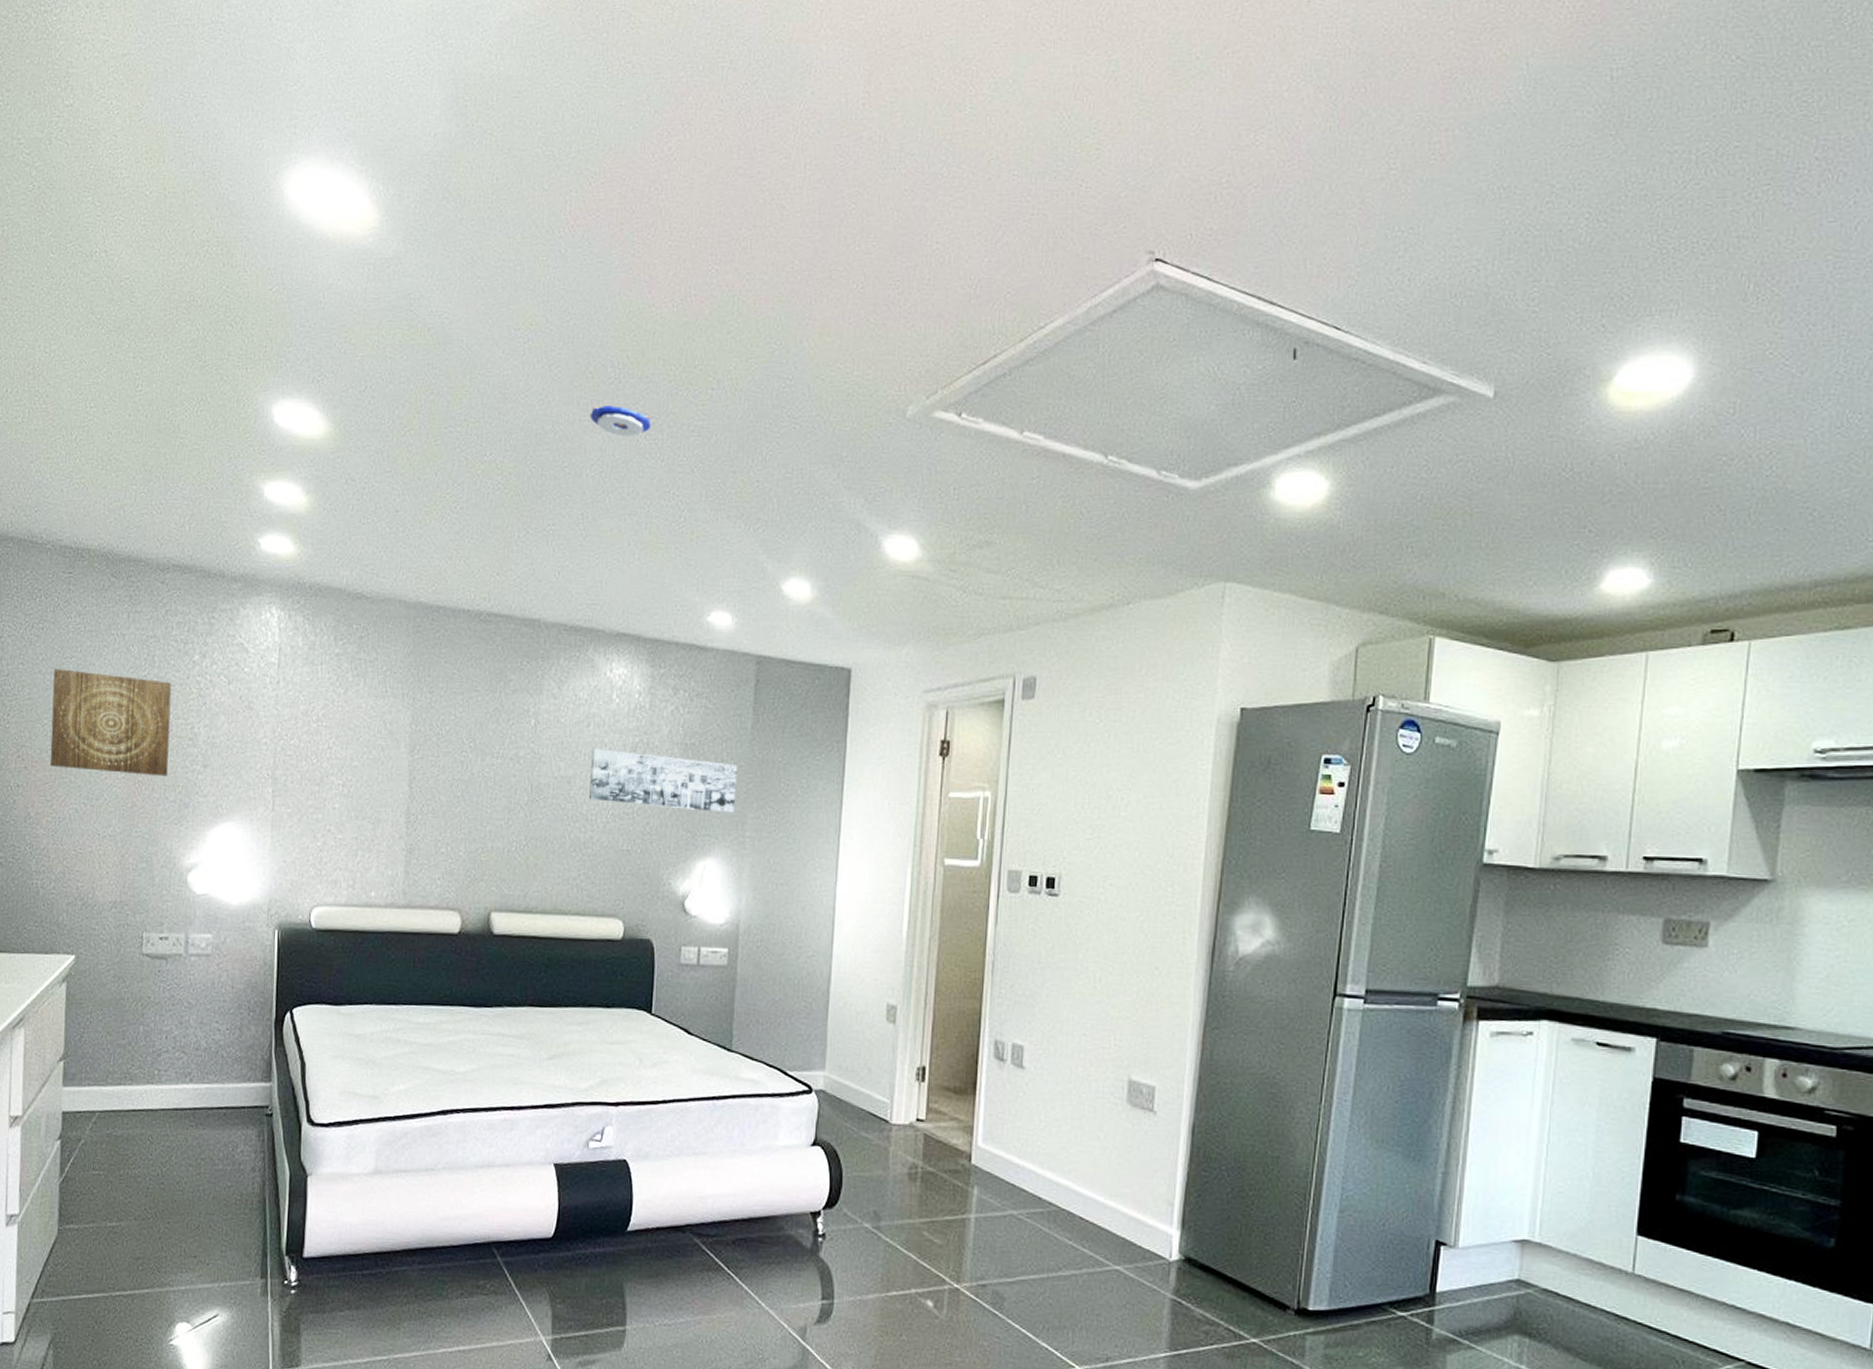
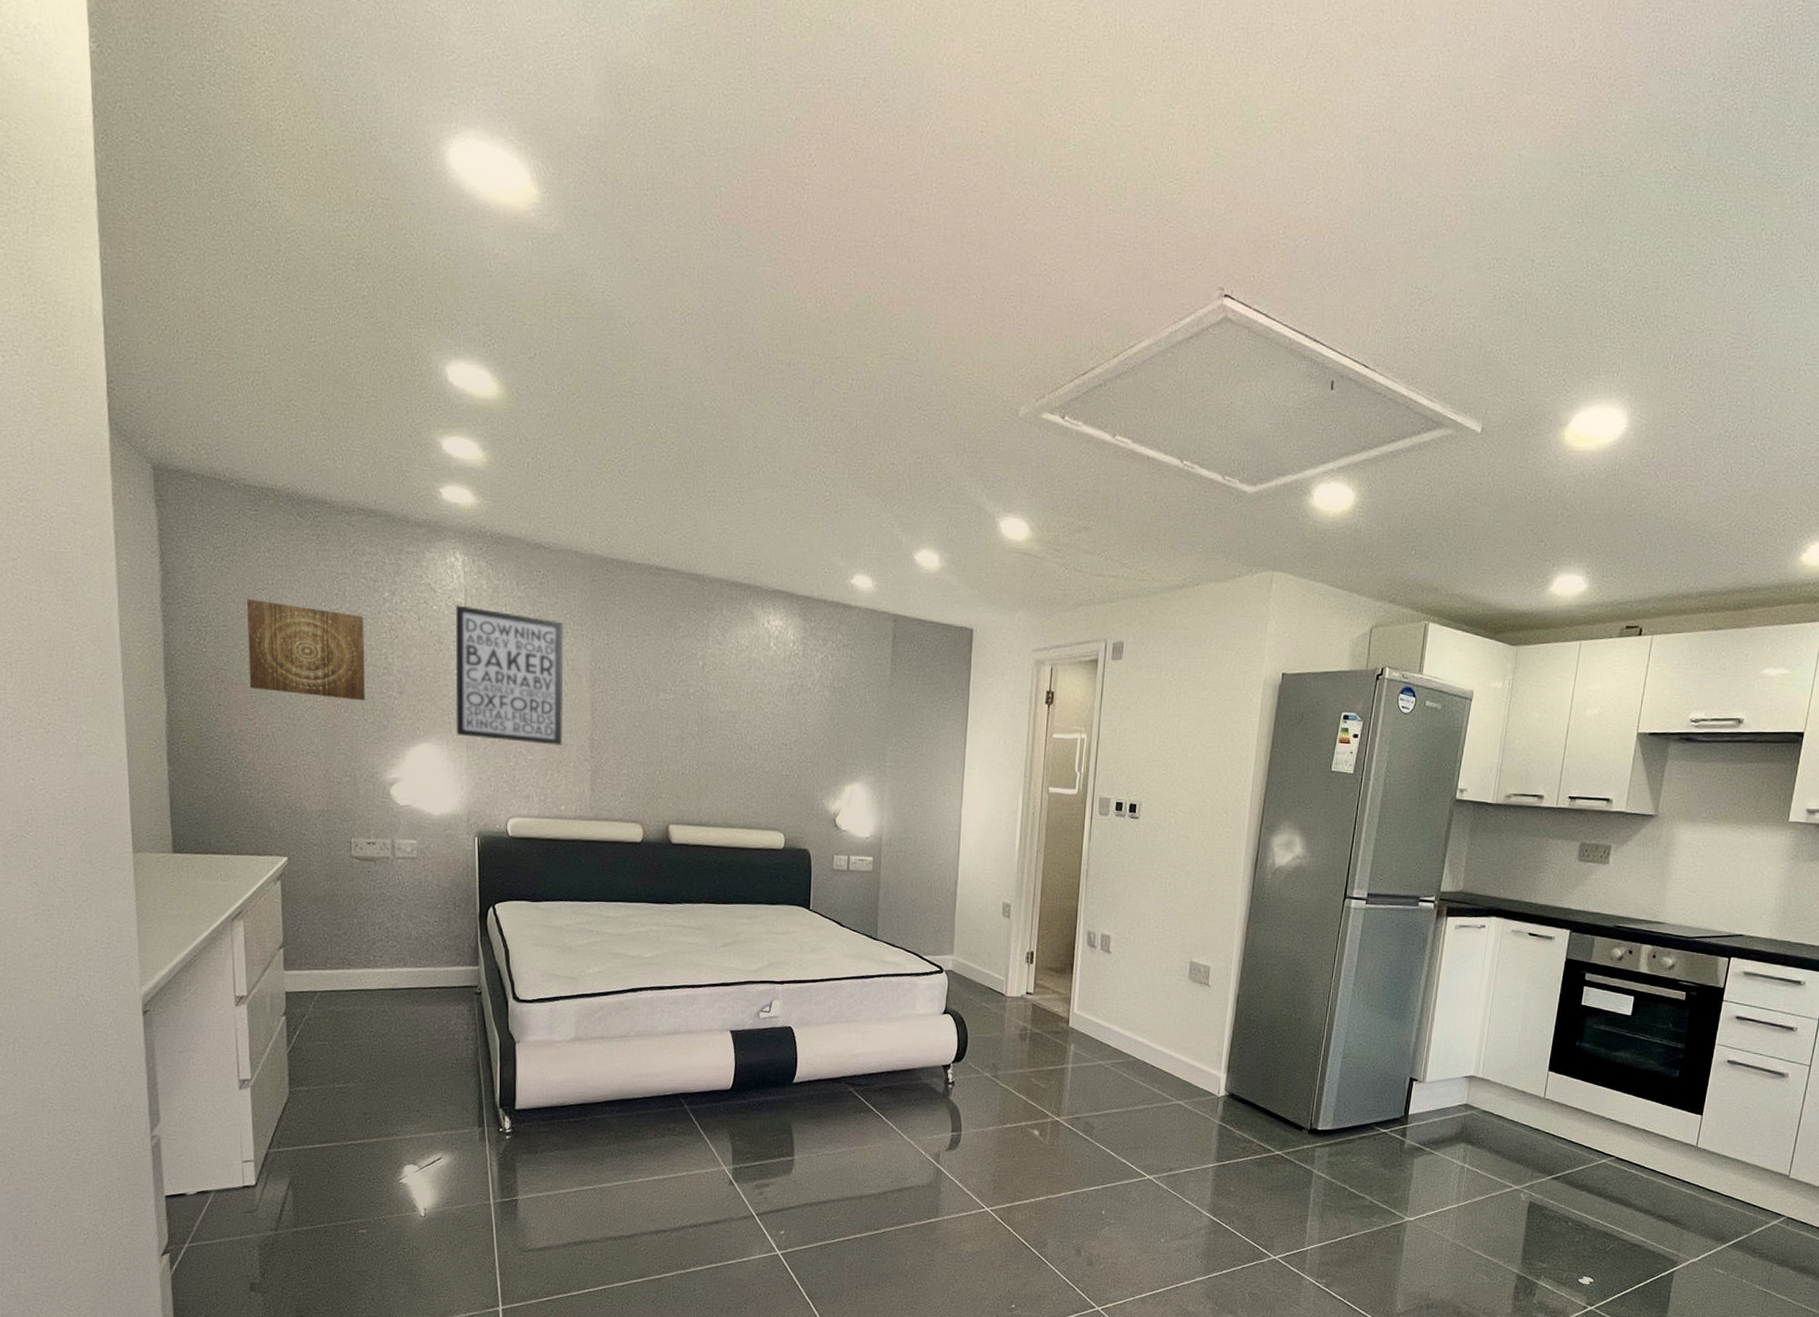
wall art: none [261,666,383,823] -> present [455,605,564,746]
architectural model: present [589,404,652,436] -> none [743,386,799,417]
wall art: present [589,748,738,814] -> none [752,688,879,747]

